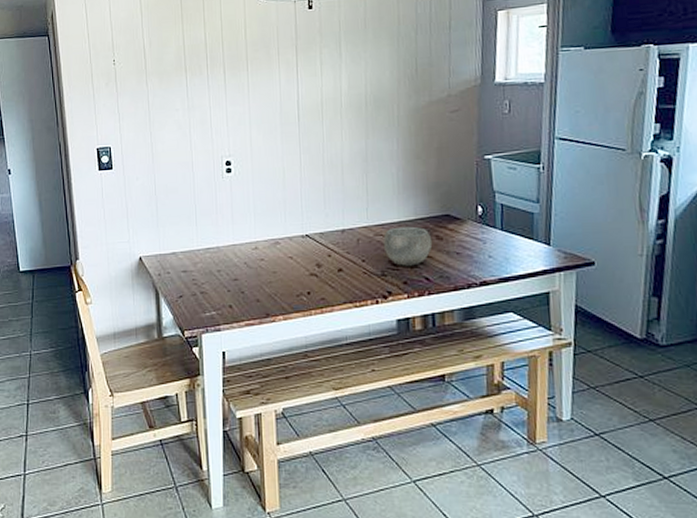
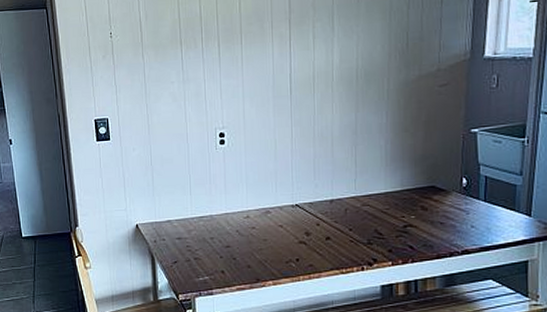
bowl: present [383,226,433,266] -> none [370,197,418,235]

